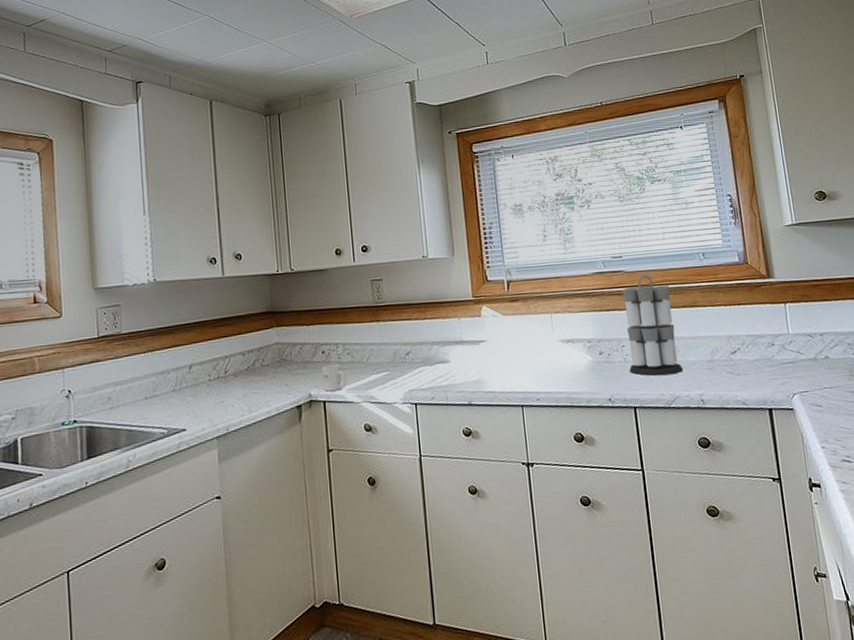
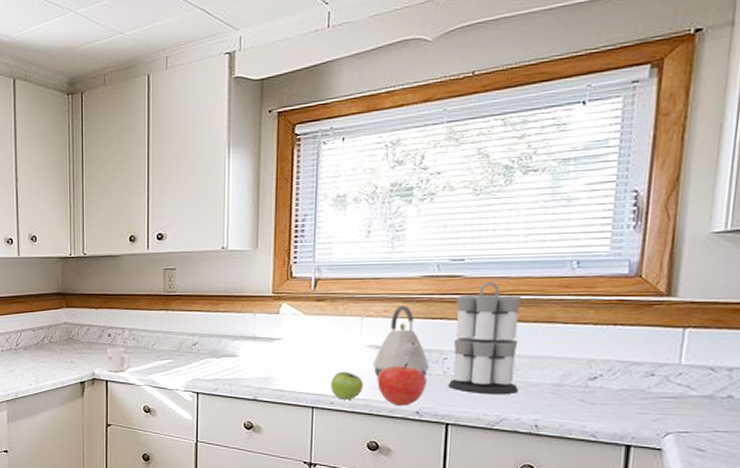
fruit: none [534,366,562,395] -> present [331,371,363,400]
kettle: none [566,300,613,369] -> present [373,306,430,377]
fruit: none [572,354,613,395] -> present [377,363,426,406]

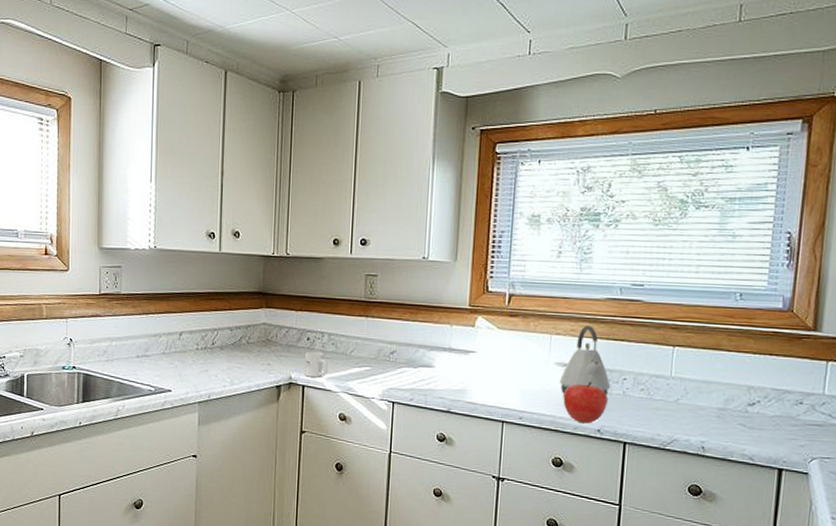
fruit: present [331,371,363,400] -> none [520,387,550,415]
spice rack: present [448,281,522,395] -> none [627,307,693,416]

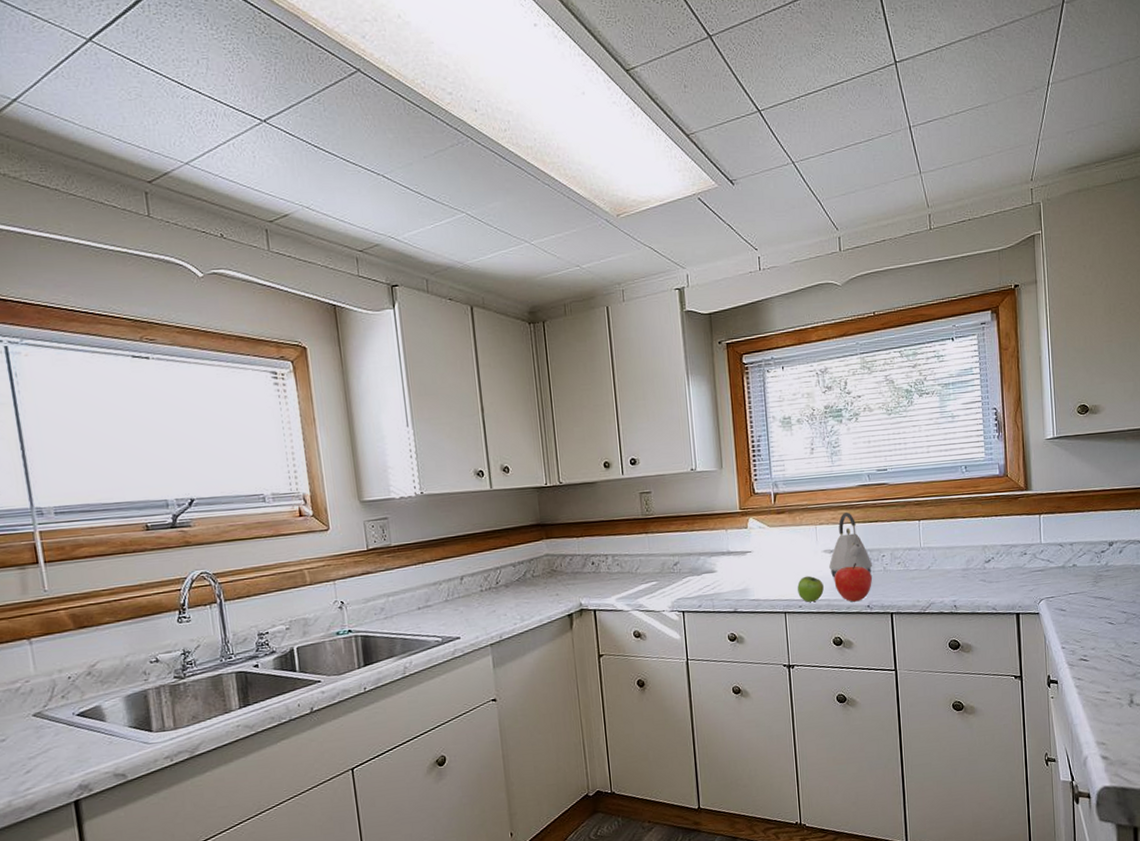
mug: present [303,351,328,378] -> none [591,574,616,601]
fruit: none [520,387,550,415] -> present [797,575,824,602]

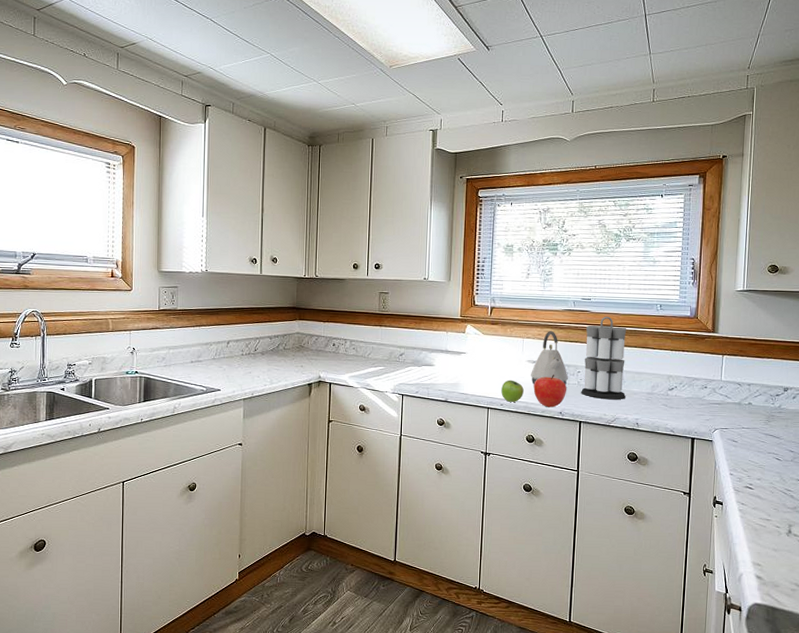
spice rack: none [886,486,939,584] -> present [581,316,627,400]

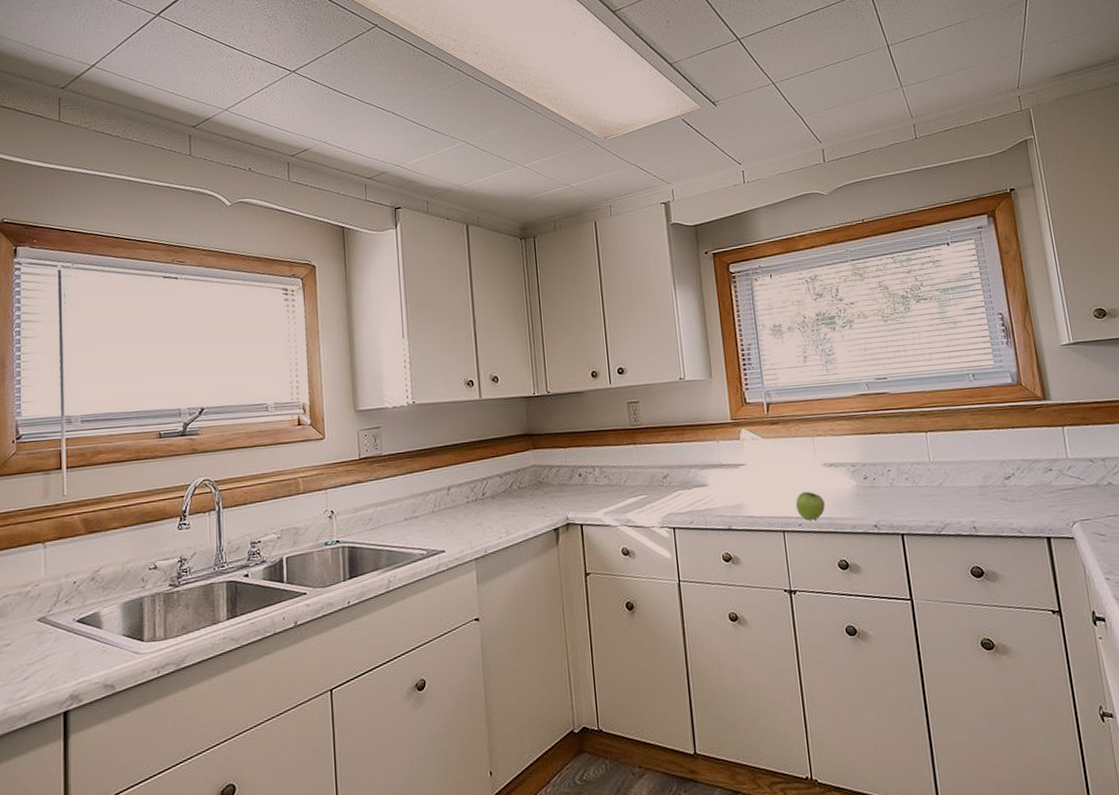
kettle: present [531,331,569,386] -> none [829,423,878,494]
fruit: present [533,375,567,408] -> none [835,478,878,521]
spice rack: present [581,316,627,400] -> none [888,396,953,502]

